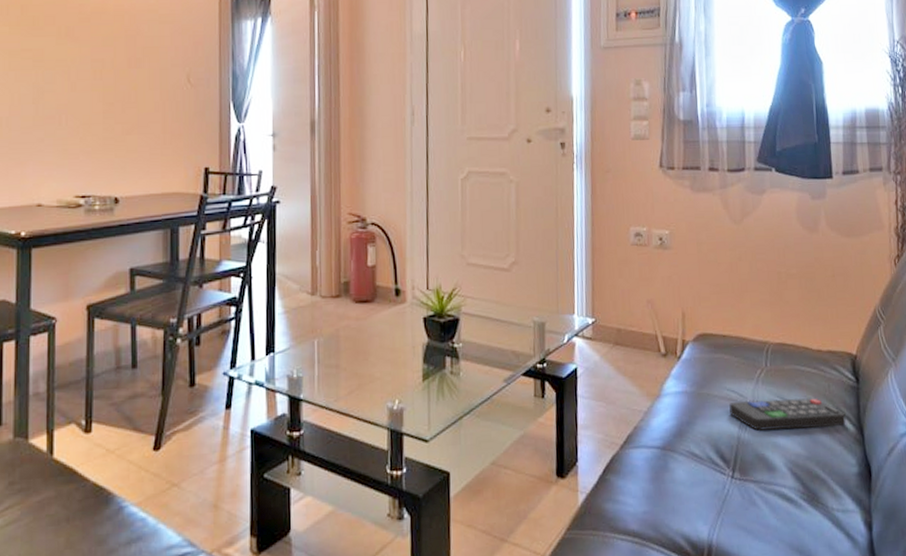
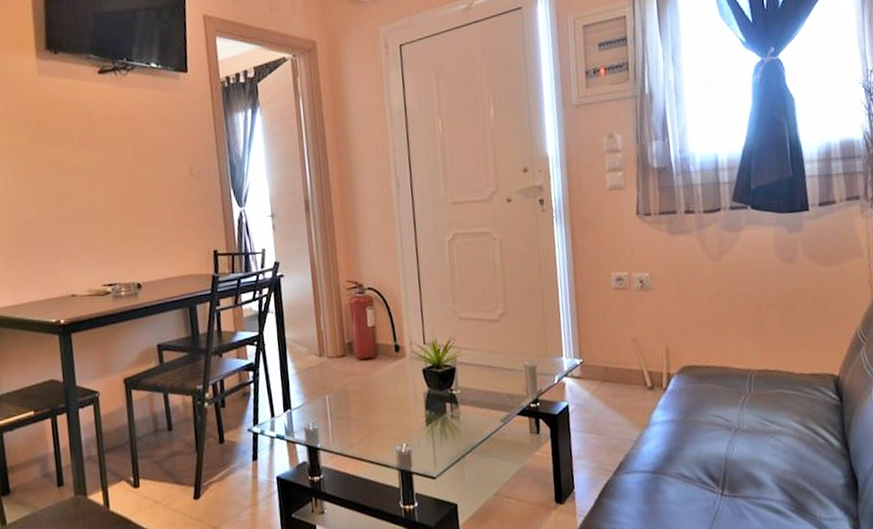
remote control: present [729,398,846,431] -> none [716,418,831,451]

